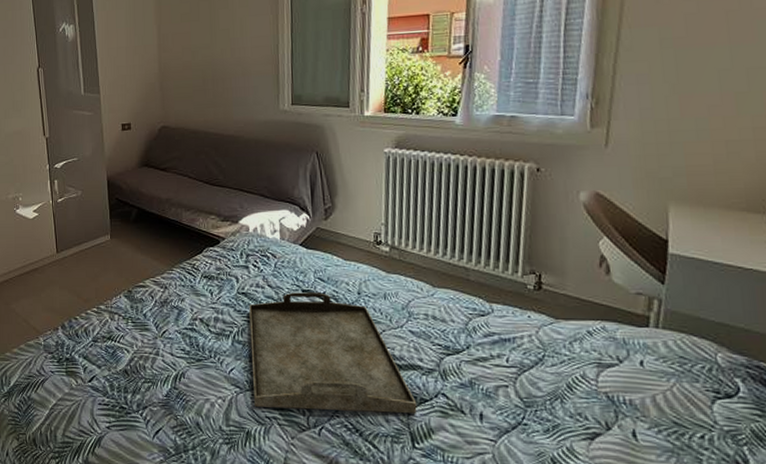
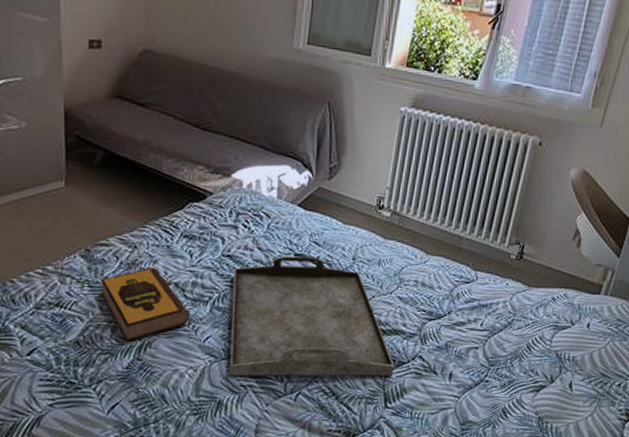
hardback book: none [140,304,215,372] -> present [100,266,190,341]

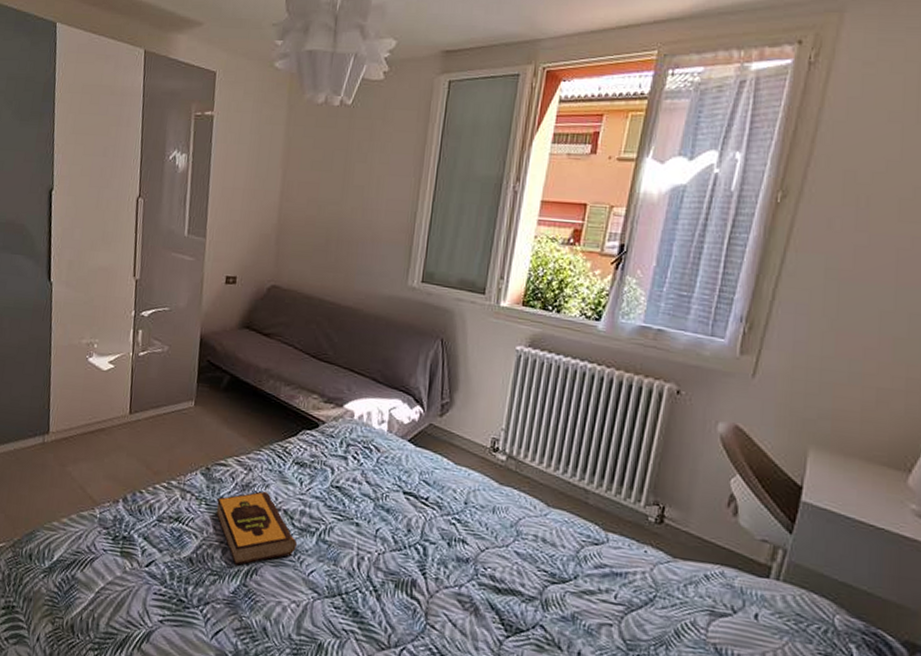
serving tray: present [229,256,395,376] -> none [332,492,512,644]

